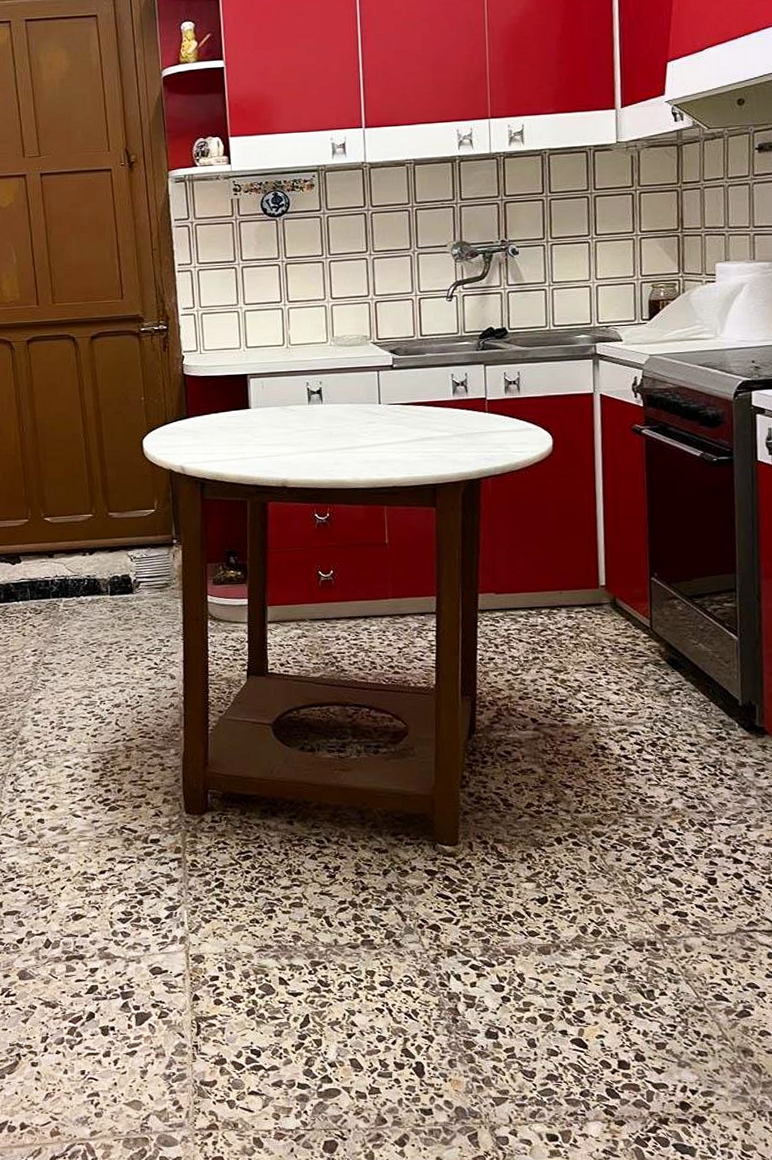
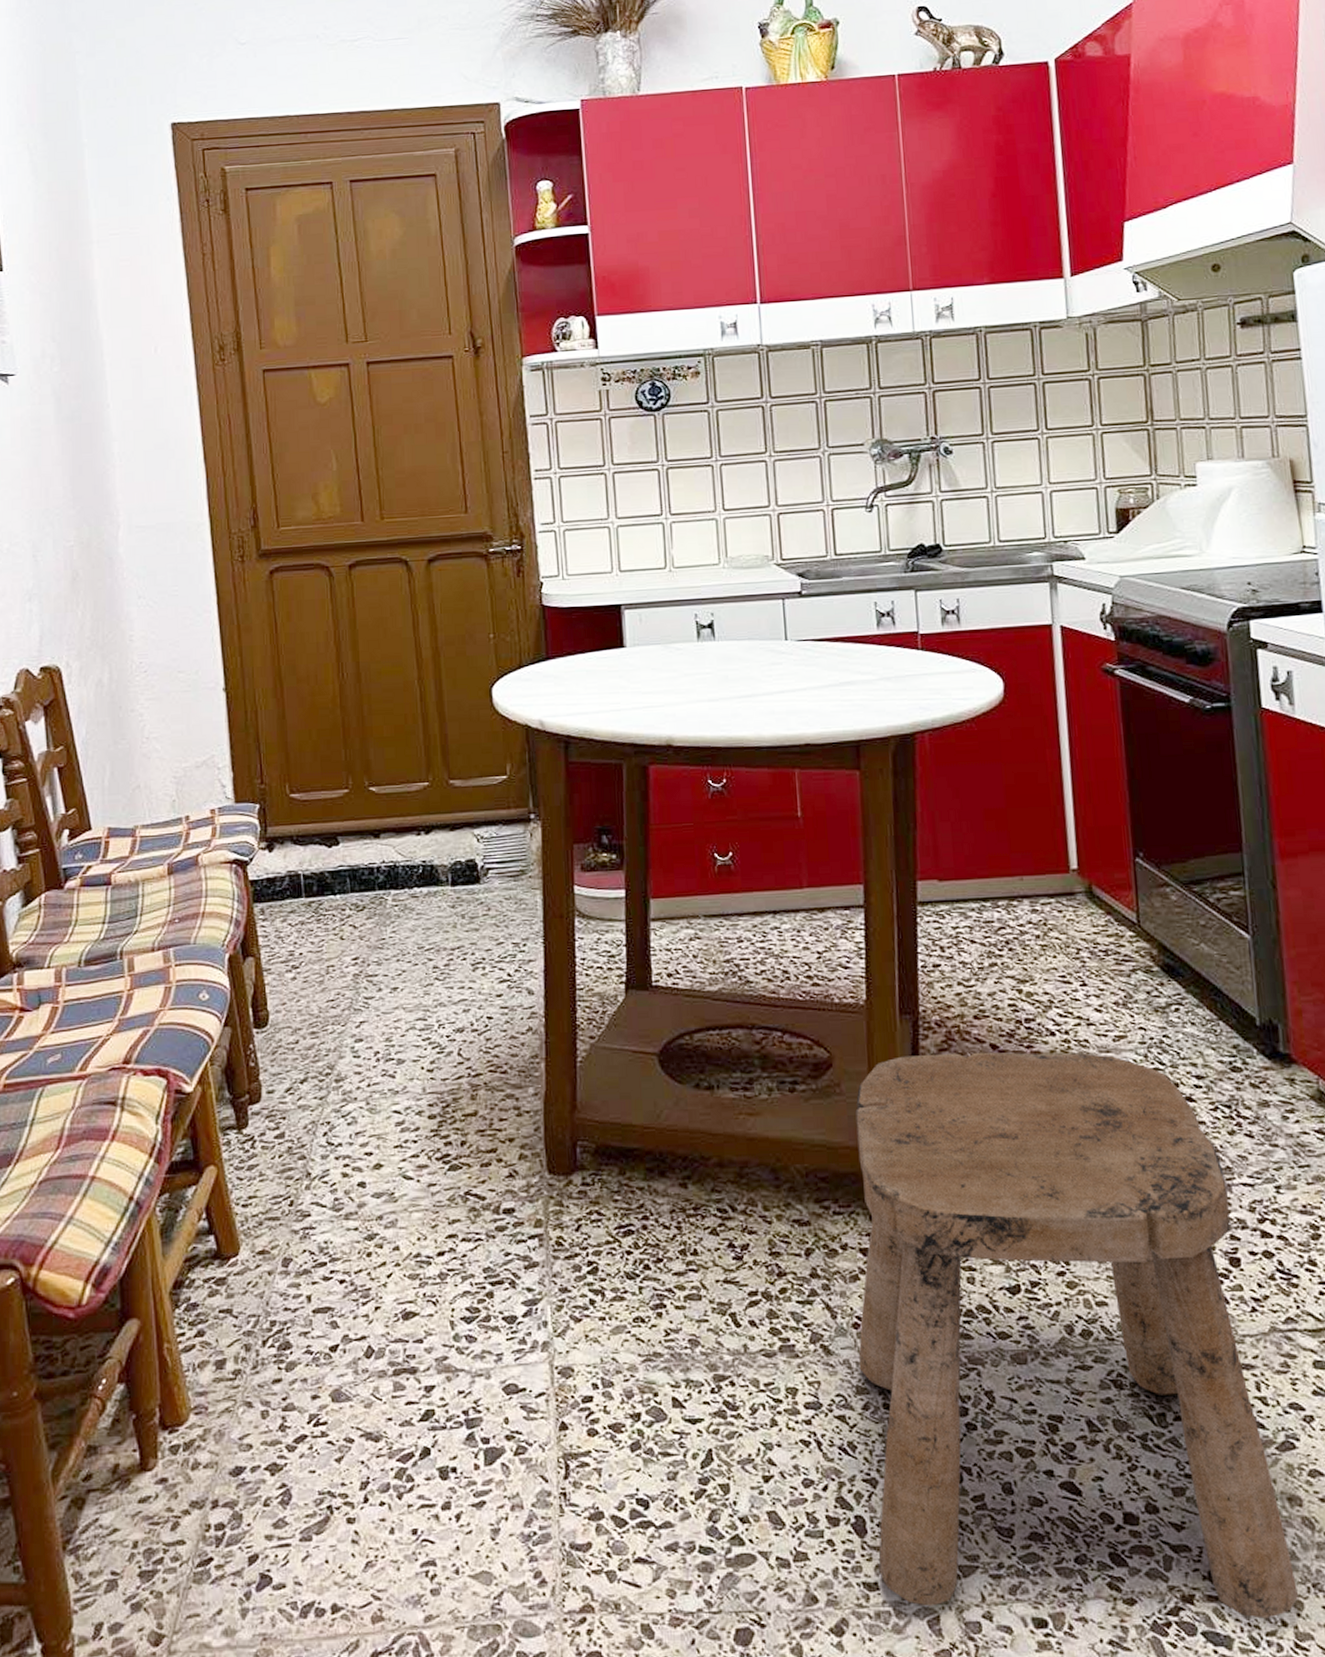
stool: none [422,724,747,1135] -> present [855,1052,1299,1619]

